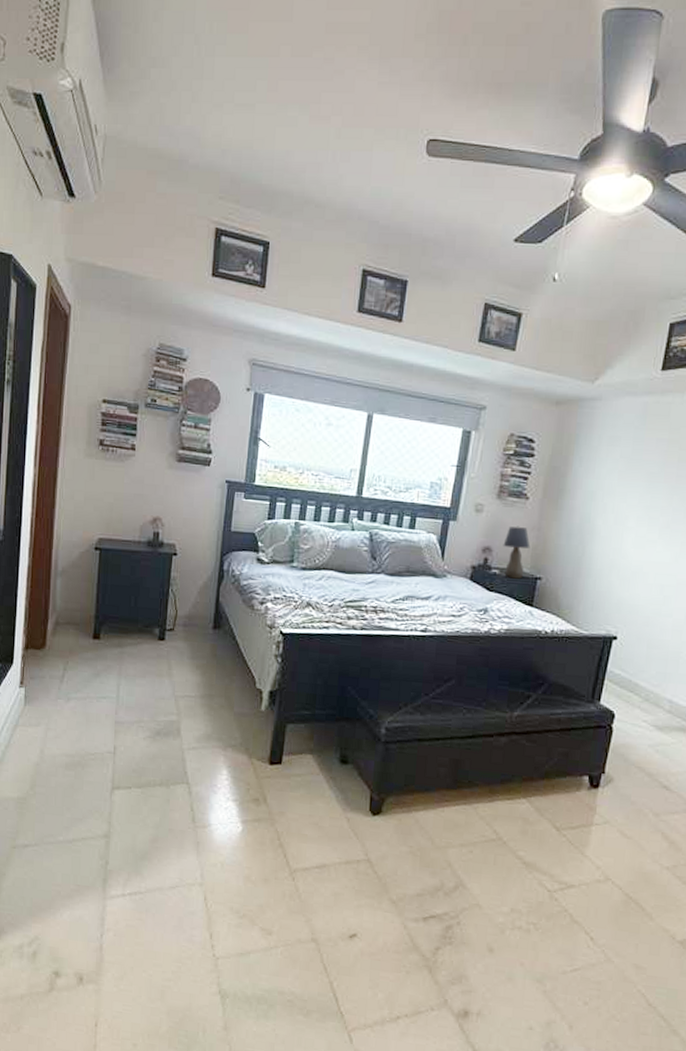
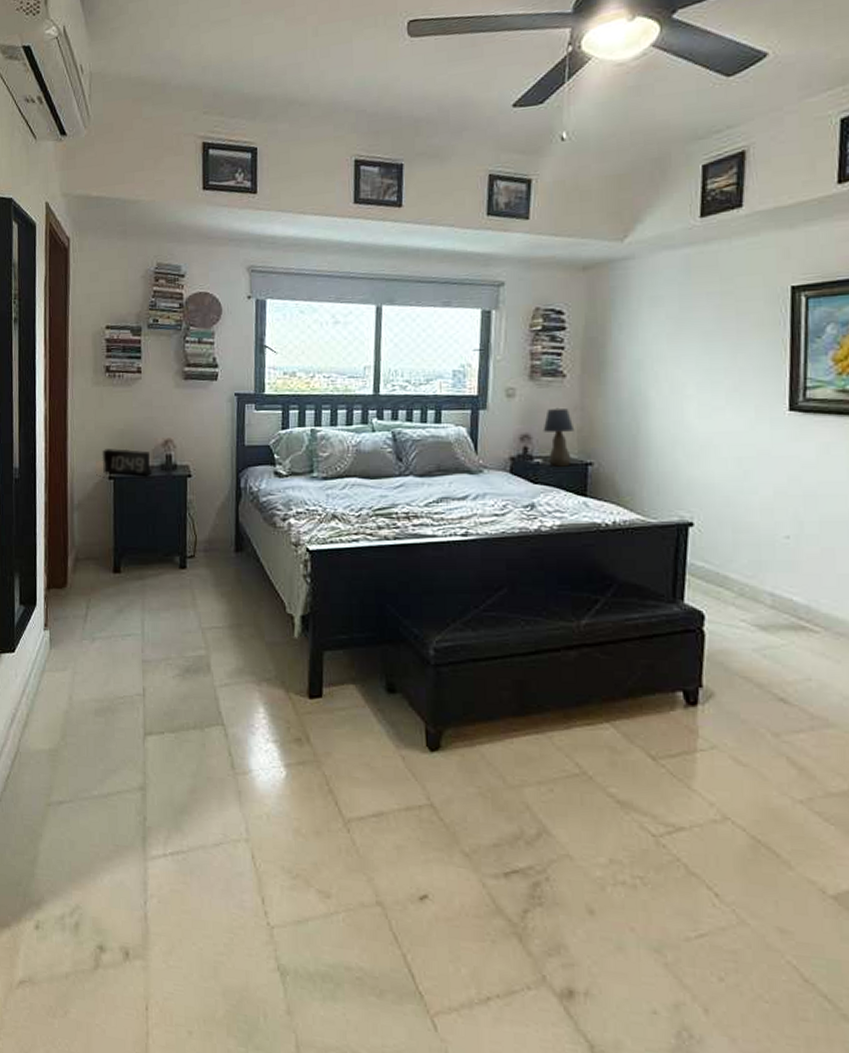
alarm clock: none [89,520,139,552] -> present [101,448,153,477]

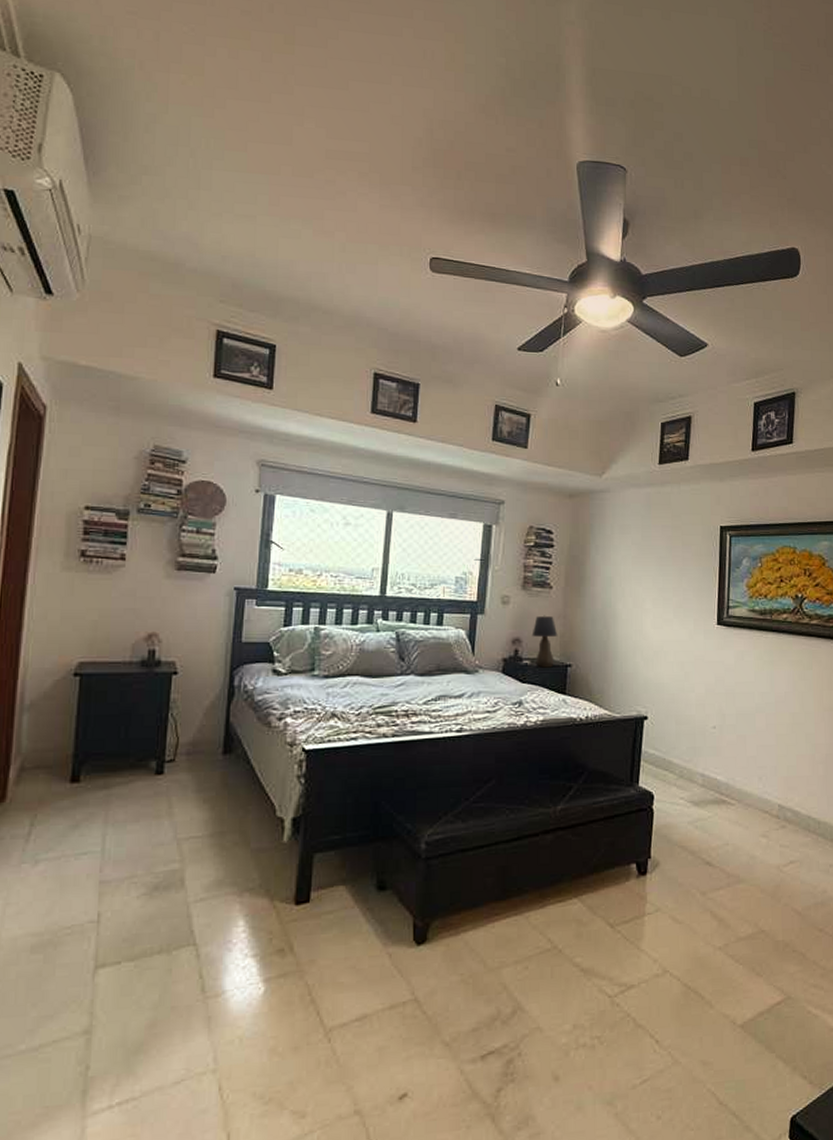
alarm clock: present [101,448,153,477] -> none [66,642,130,674]

